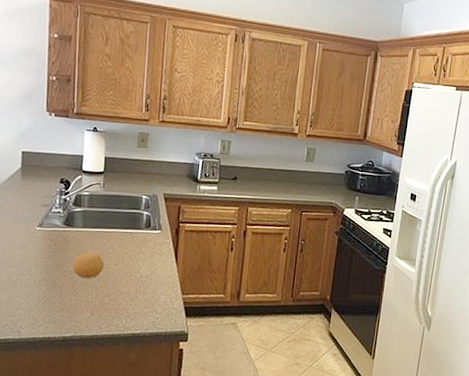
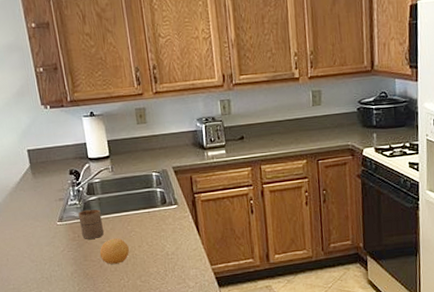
cup: none [59,219,83,250] -> present [78,209,104,239]

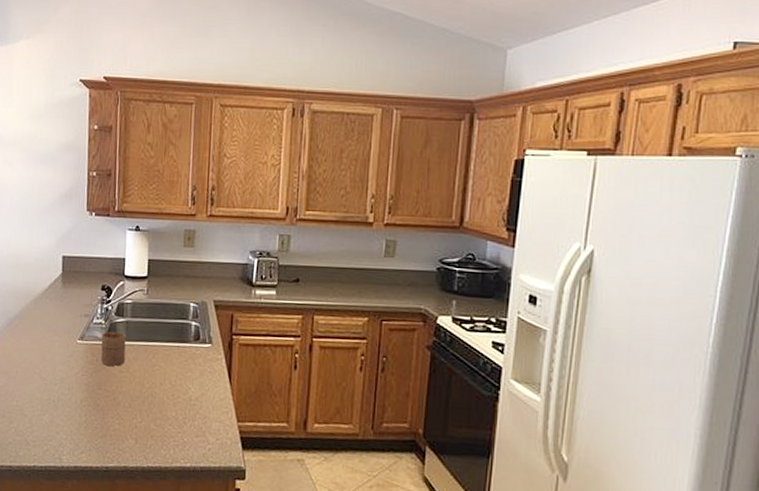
fruit: present [99,238,130,264] -> none [115,369,150,399]

